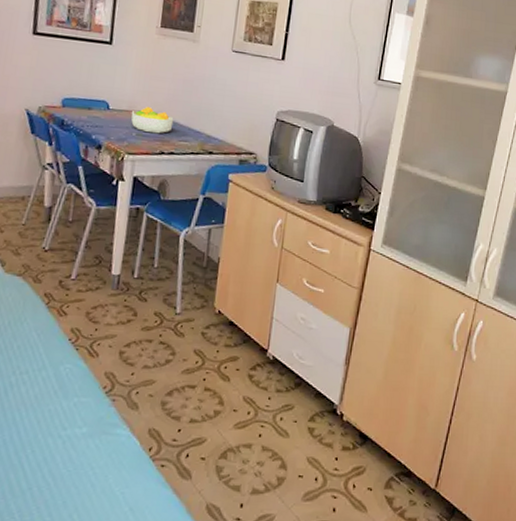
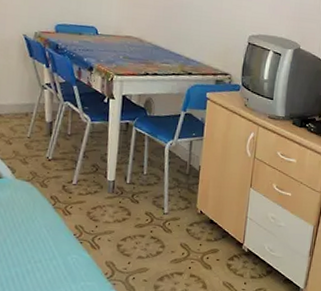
fruit bowl: present [131,106,174,134] -> none [118,31,156,57]

